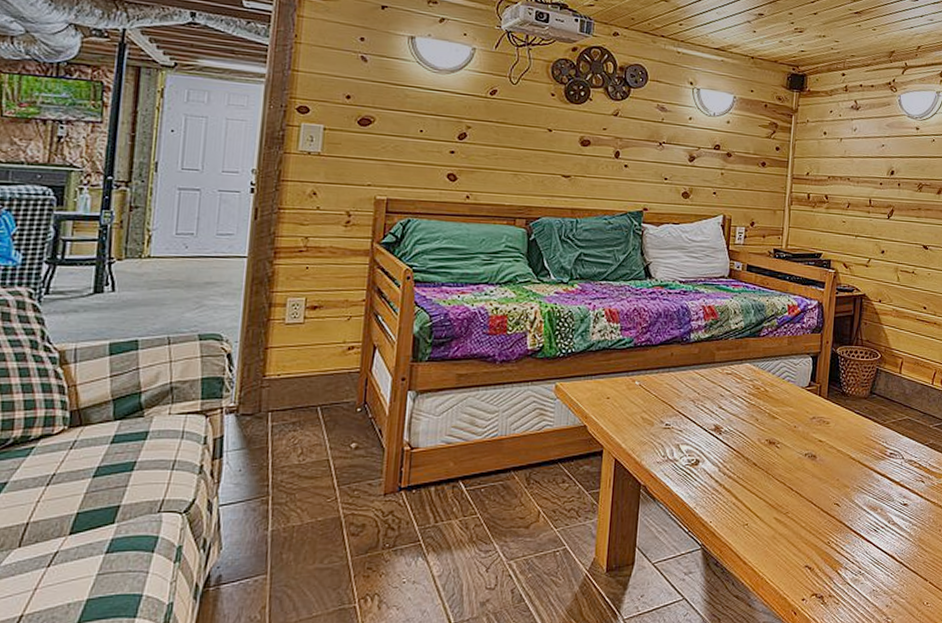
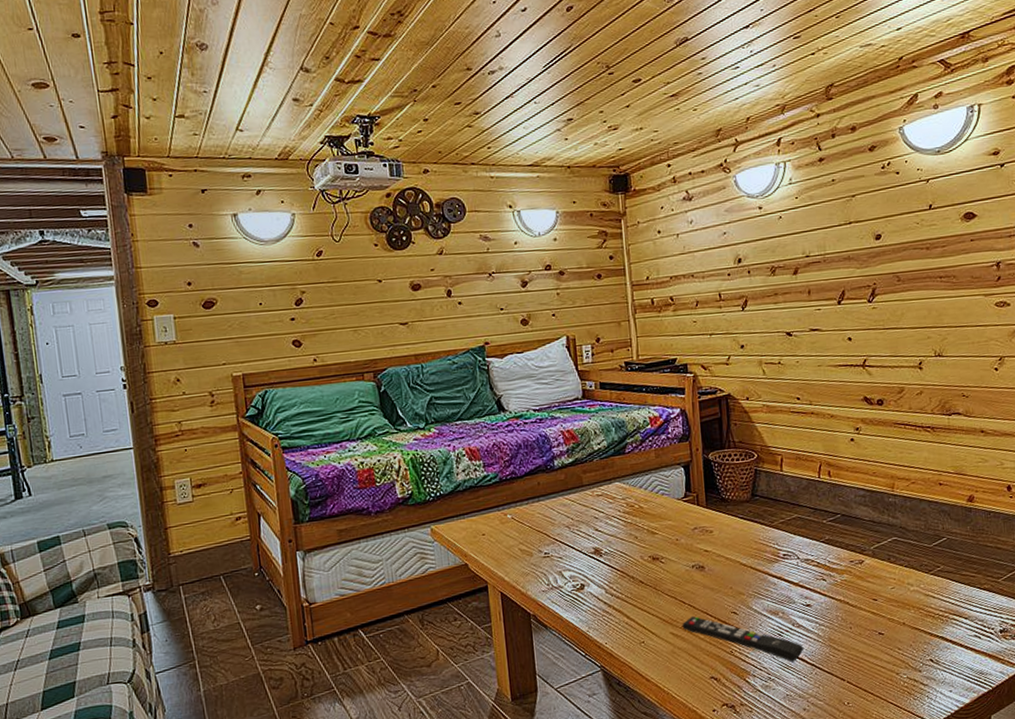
remote control: none [786,503,895,558] -> present [682,615,804,662]

